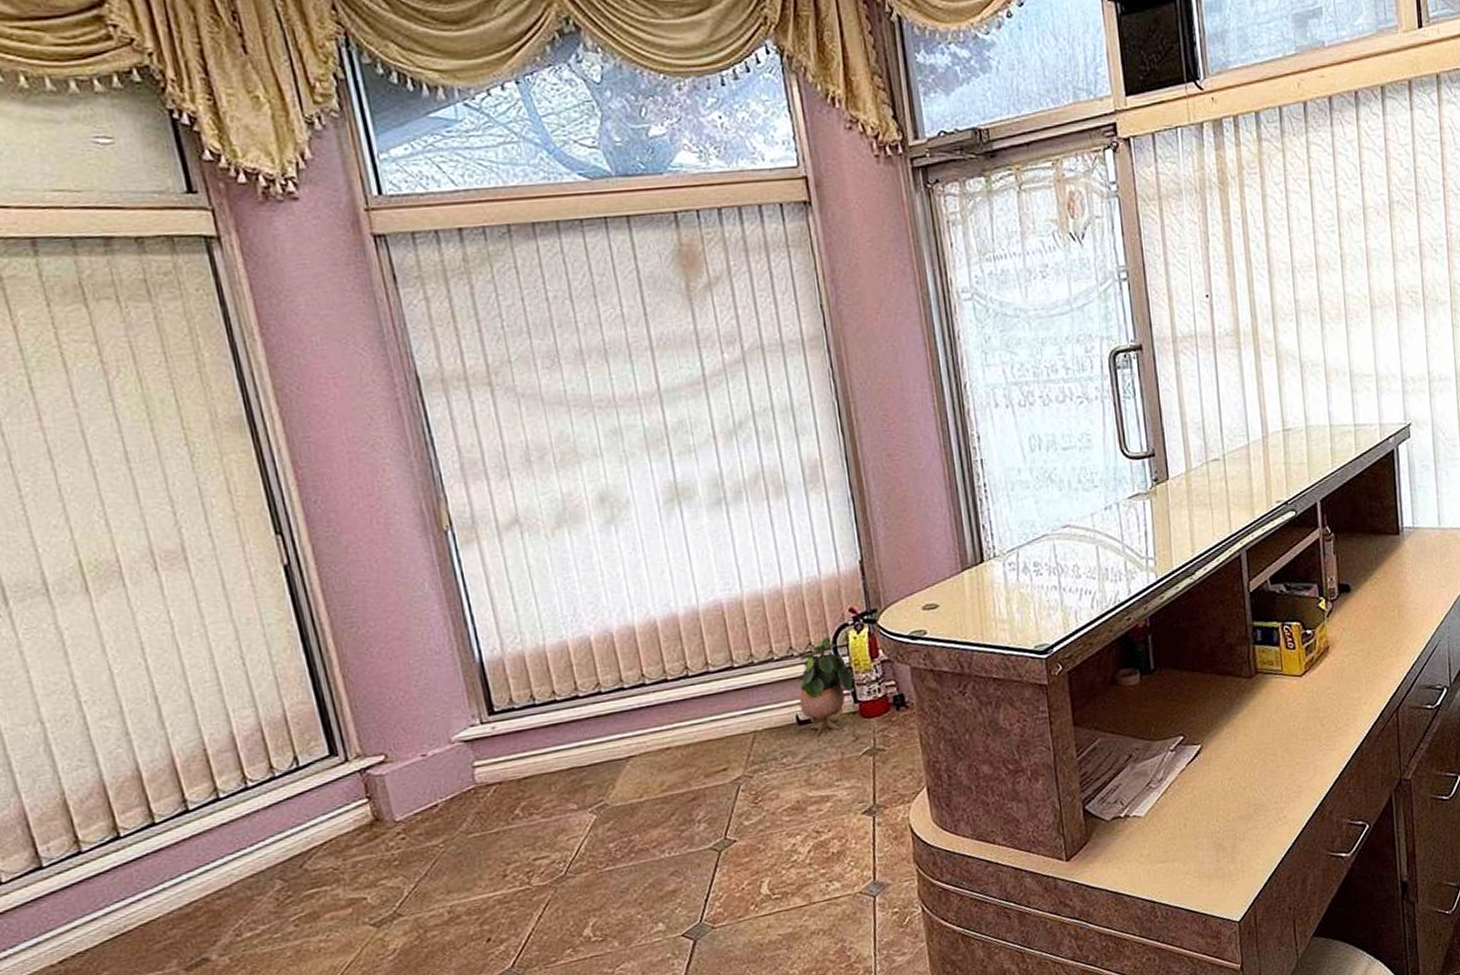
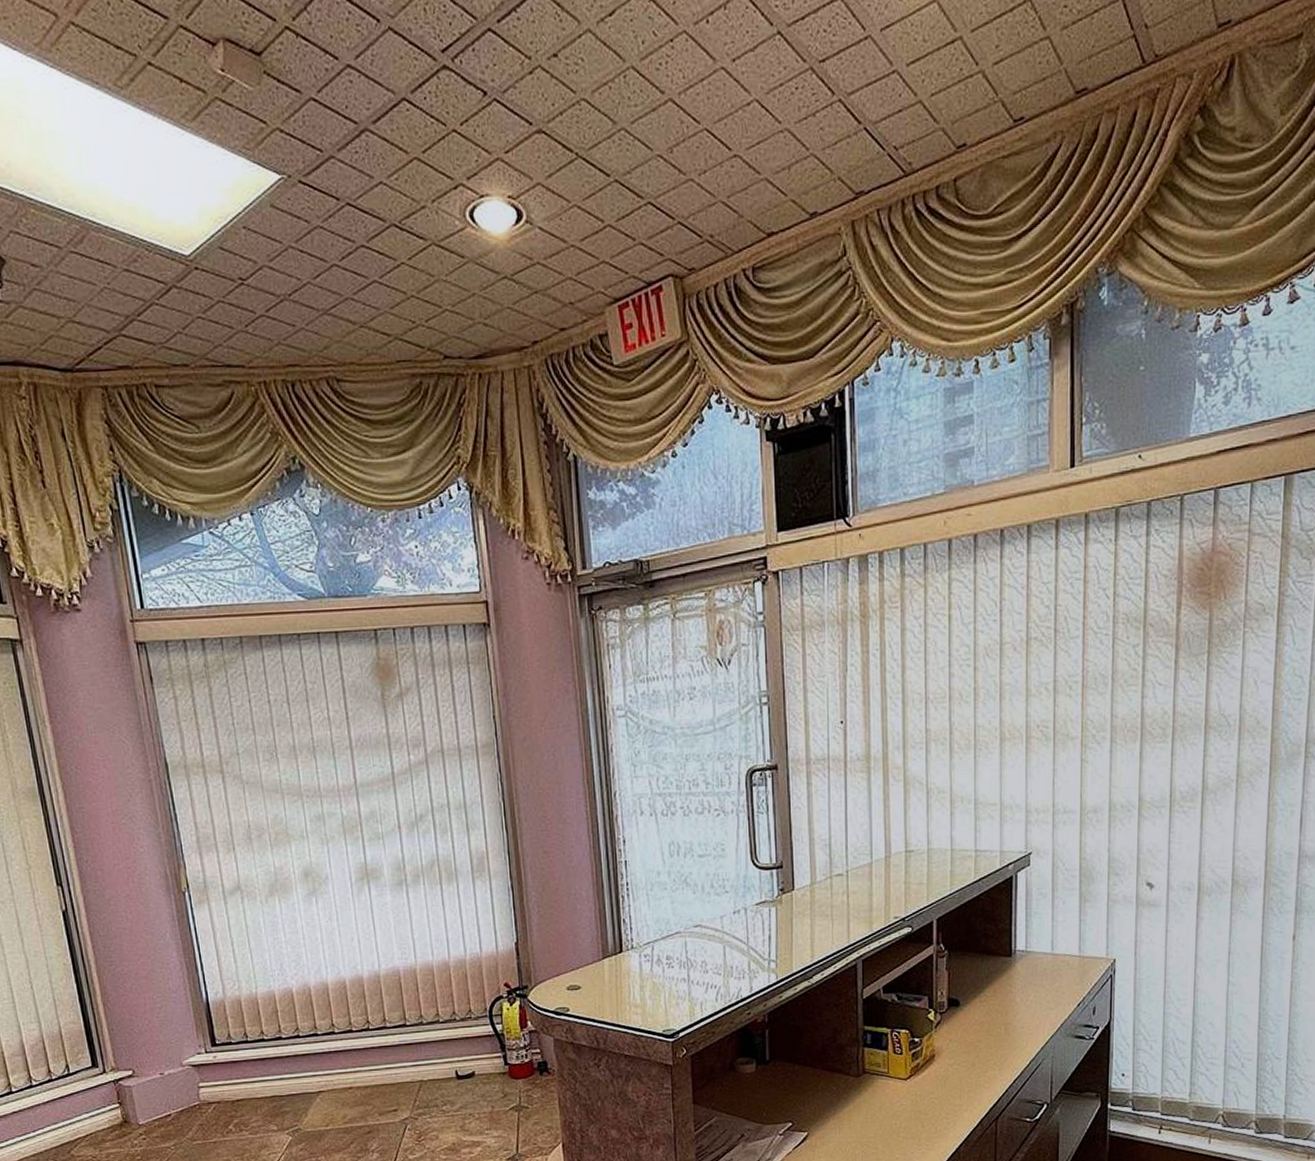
potted plant: present [798,637,853,738] -> none [459,1006,505,1091]

